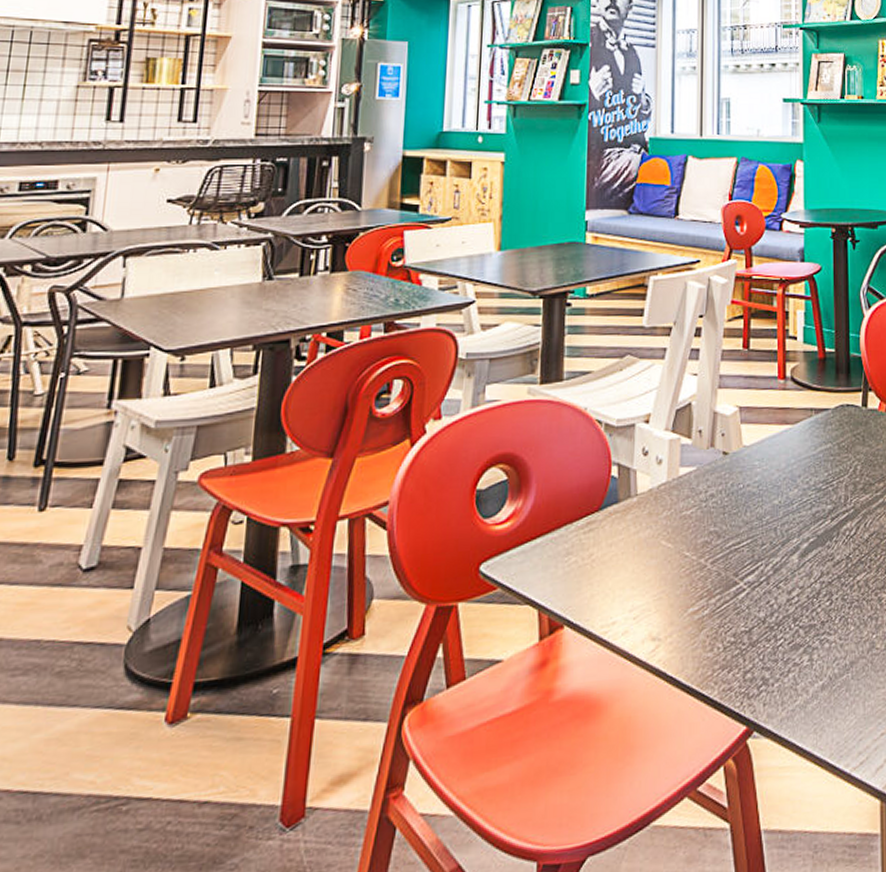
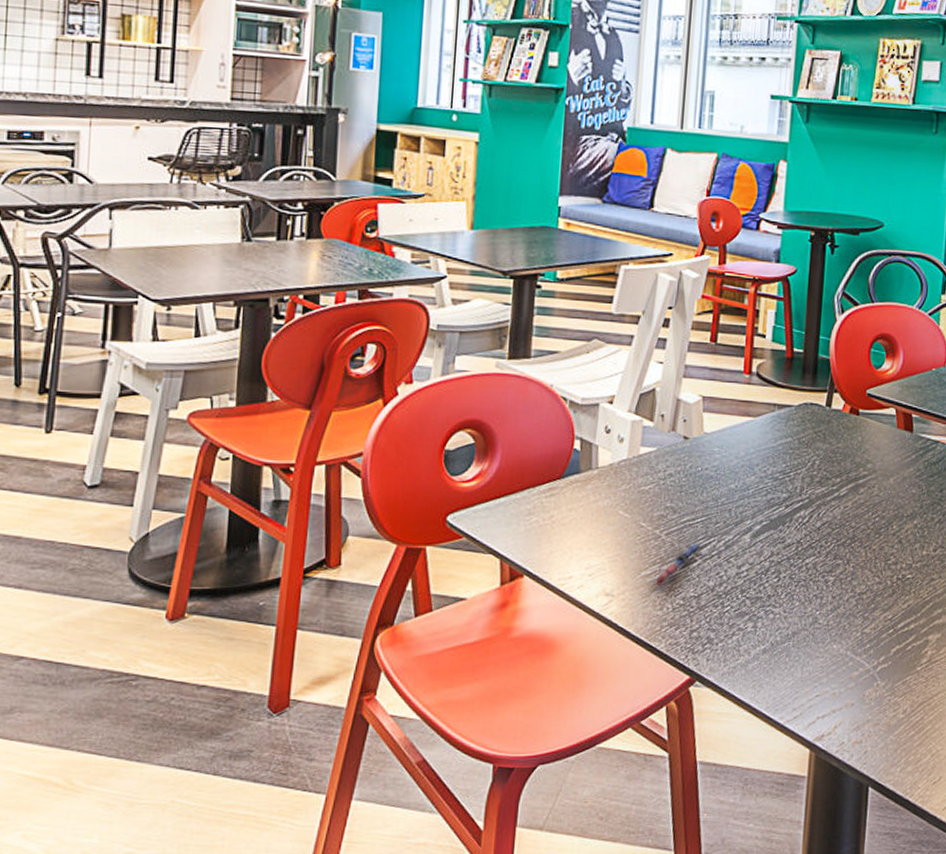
pen: none [703,567,750,624] -> present [655,541,703,587]

